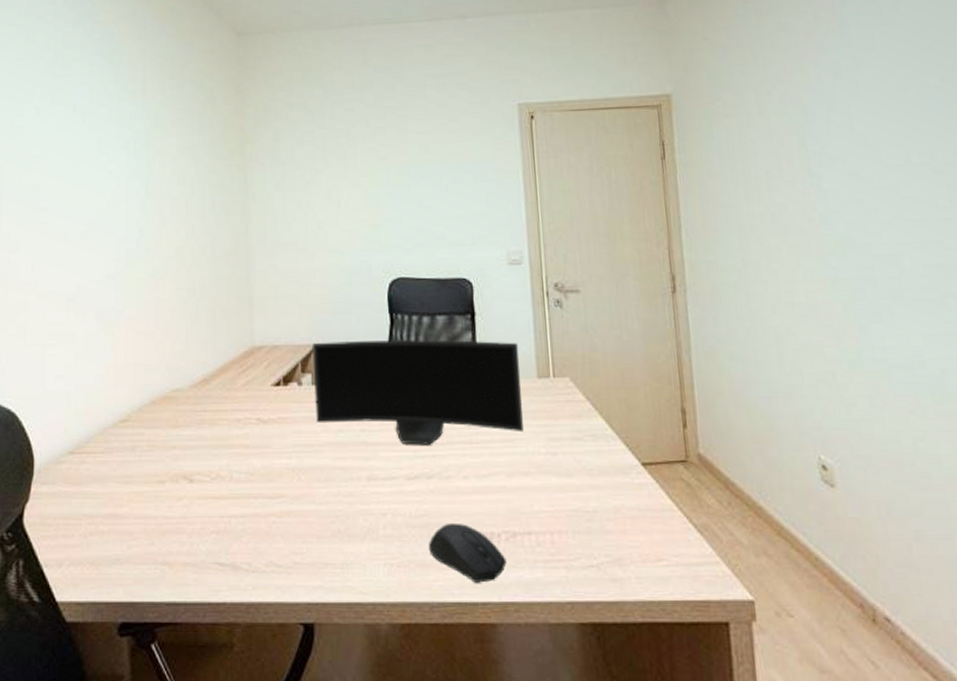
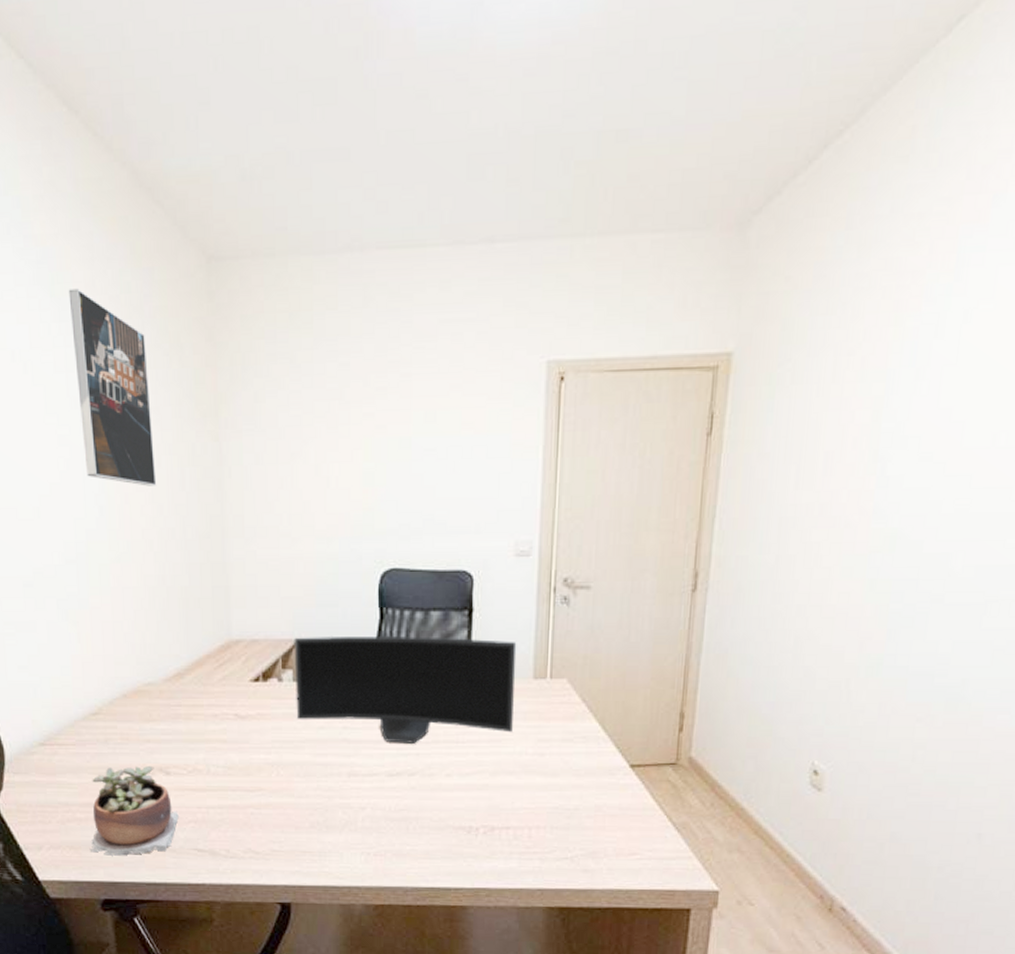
succulent plant: none [110,474,201,572] -> present [89,766,179,856]
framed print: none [124,58,190,211] -> present [68,288,157,486]
computer mouse: present [429,522,507,583] -> none [407,817,482,871]

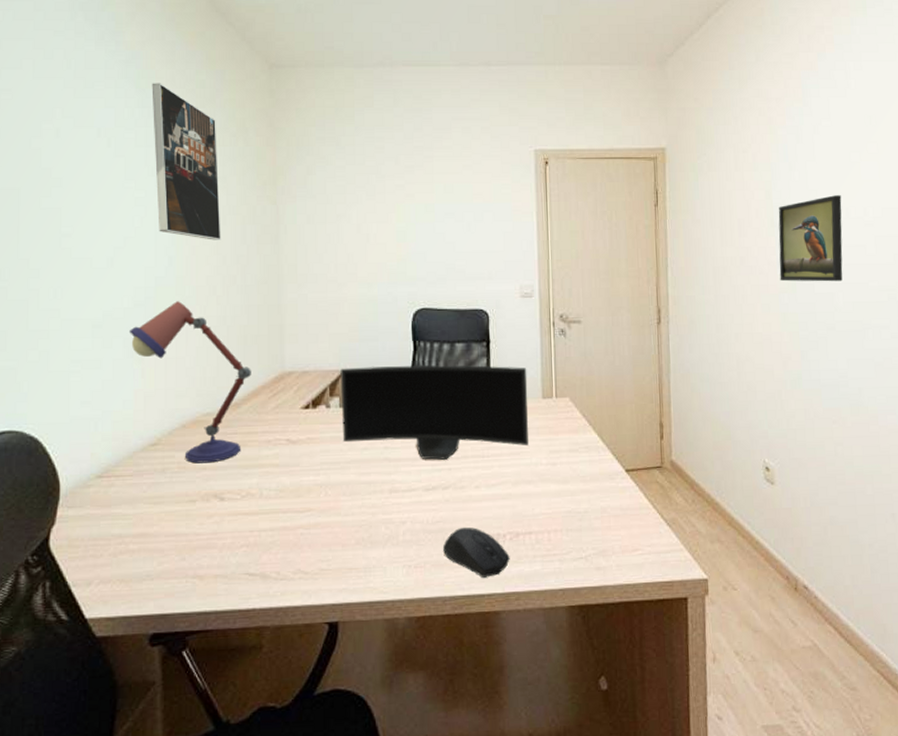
desk lamp: none [61,558,195,736] -> present [128,301,251,464]
succulent plant: present [89,766,179,856] -> none [140,493,232,587]
computer mouse: none [407,817,482,871] -> present [443,527,510,578]
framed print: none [873,415,989,538] -> present [778,195,843,282]

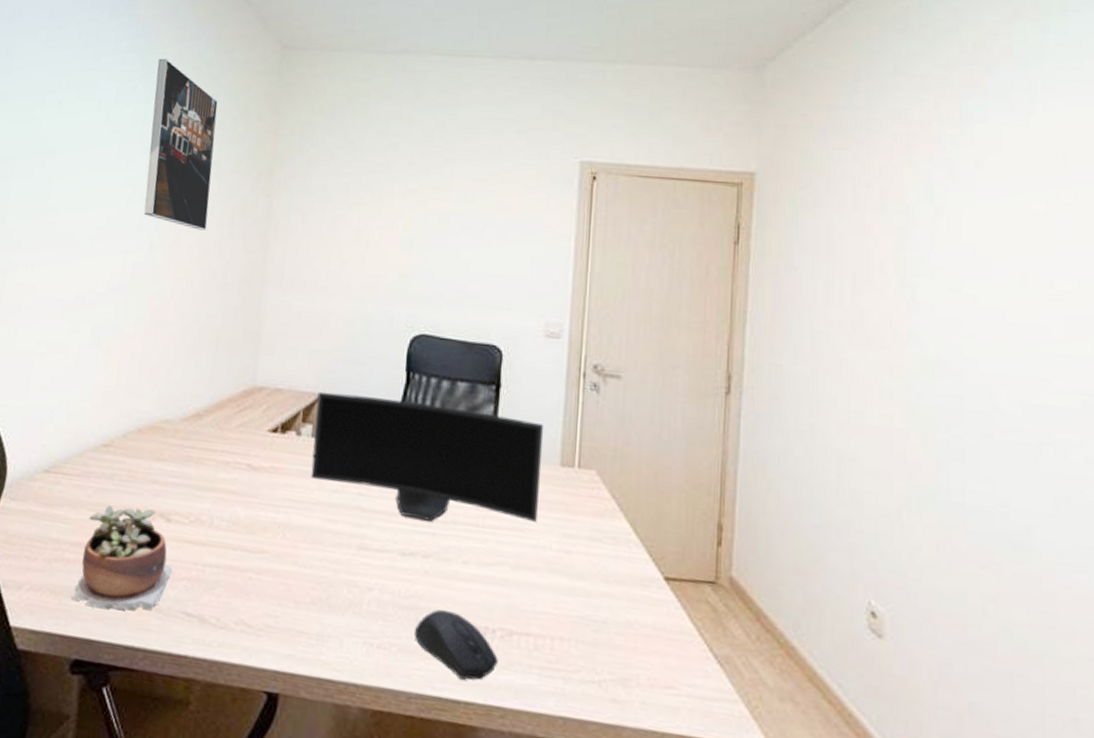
desk lamp: present [128,301,251,464] -> none [98,291,219,477]
succulent plant: none [140,493,232,587] -> present [70,505,173,611]
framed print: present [778,195,843,282] -> none [910,254,1014,373]

